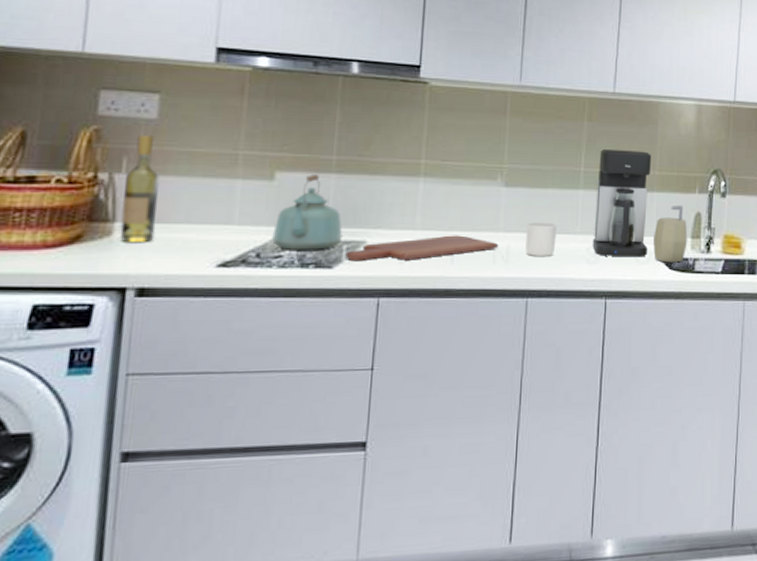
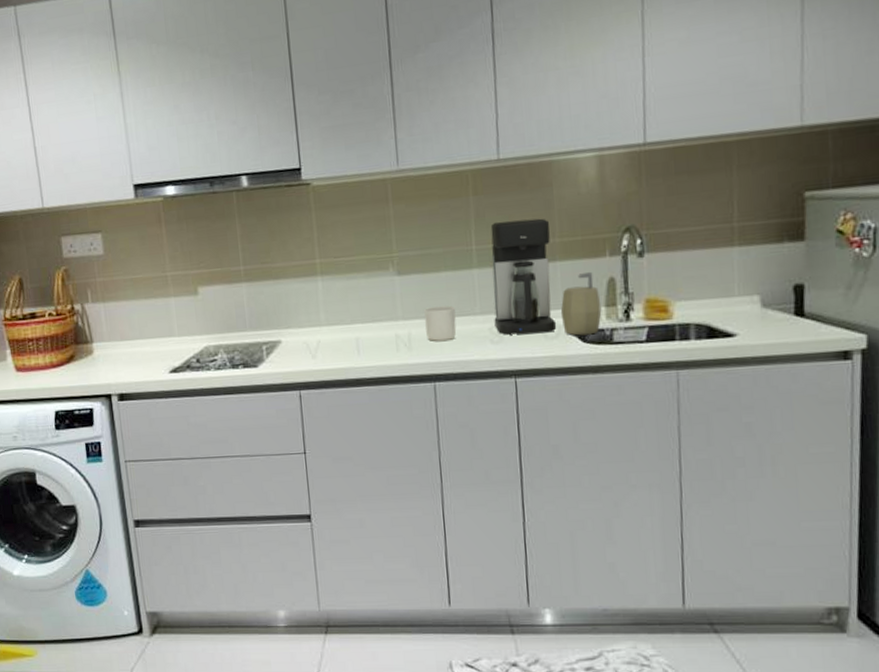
bottle: present [119,134,160,242] -> none [92,268,122,358]
kettle: present [272,173,343,250] -> none [205,284,261,354]
cutting board: present [345,235,499,262] -> none [266,327,400,360]

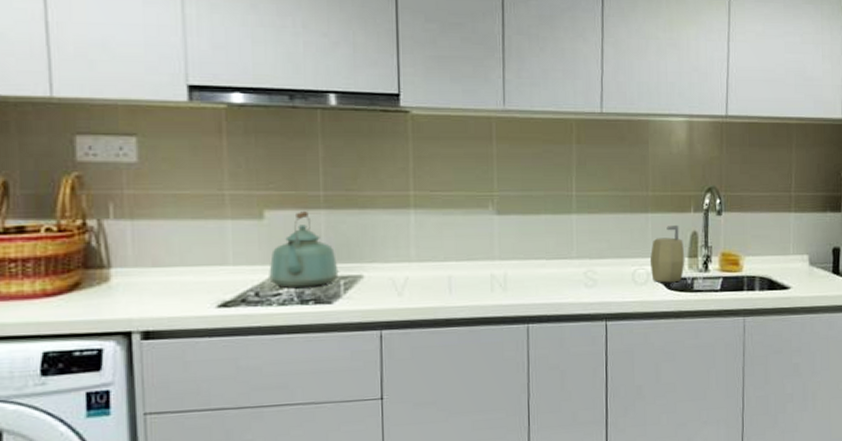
kettle: none [205,284,261,354] -> present [269,210,339,288]
mug: present [424,305,457,341] -> none [522,248,554,283]
coffee maker: present [490,218,557,335] -> none [589,172,646,280]

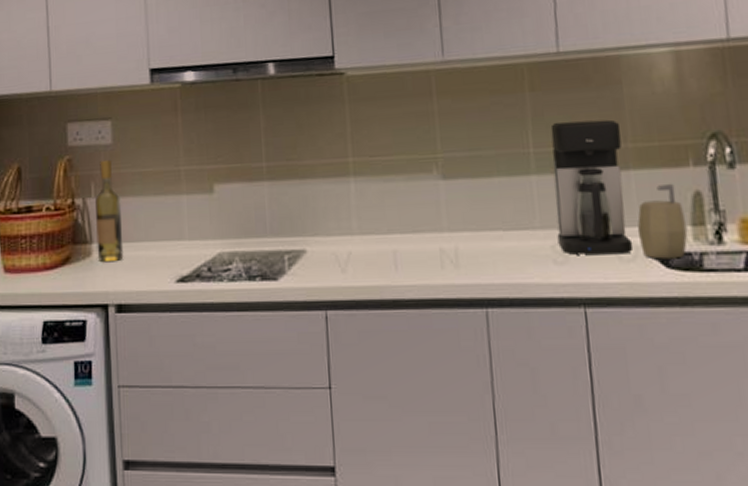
bottle: none [113,179,152,287] -> present [94,159,124,261]
kettle: present [269,210,339,288] -> none [219,182,283,263]
coffee maker: none [589,172,646,280] -> present [550,119,634,255]

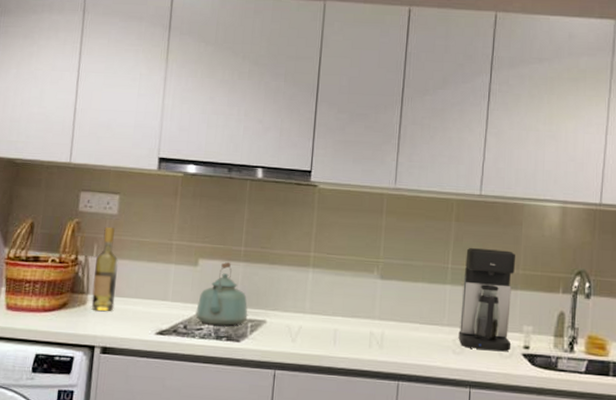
kettle: none [219,182,283,263] -> present [195,261,248,326]
soap dispenser: present [637,183,688,260] -> none [516,303,551,360]

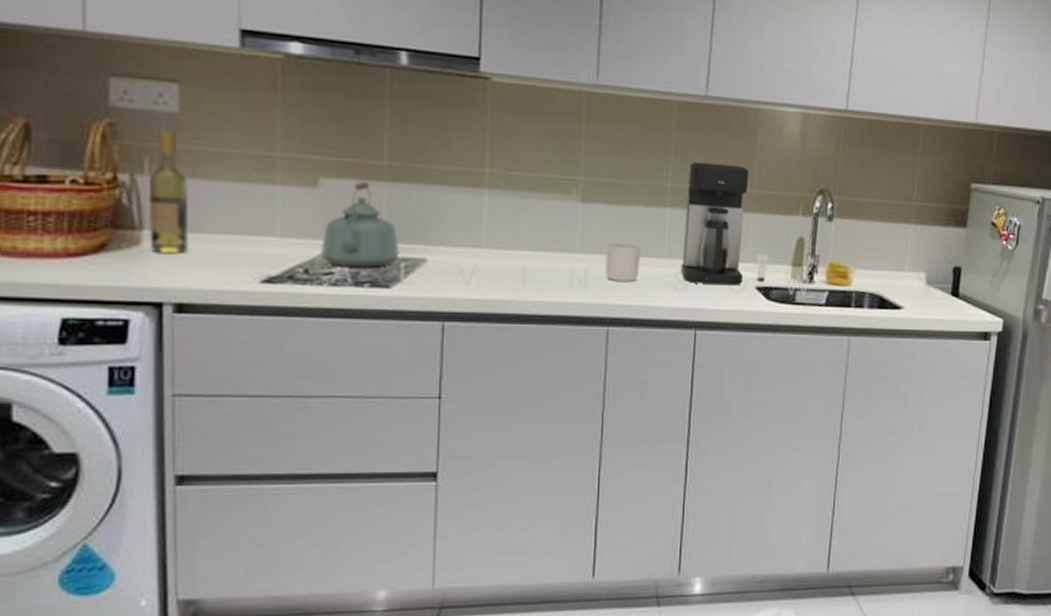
mug: none [397,312,427,345] -> present [605,243,642,281]

